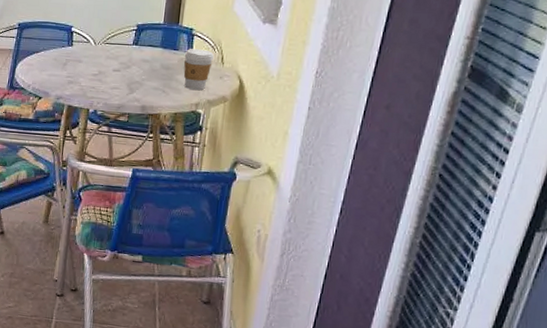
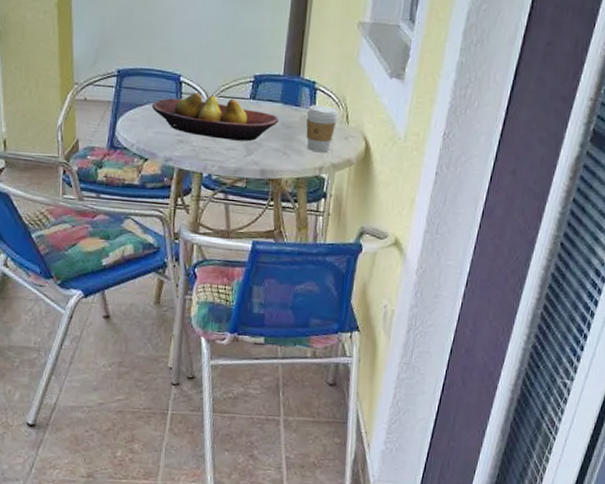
fruit bowl: none [46,41,159,82] -> present [151,93,280,142]

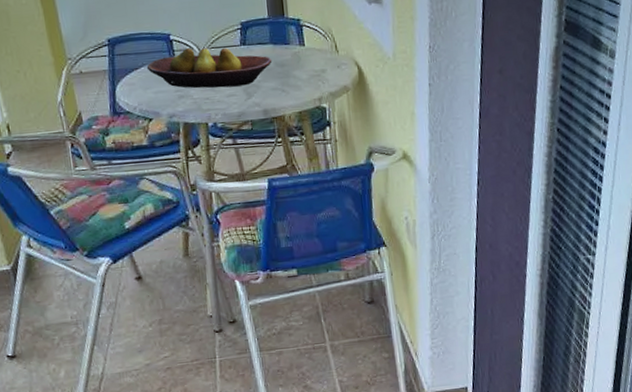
coffee cup: present [306,104,338,153] -> none [296,39,327,85]

